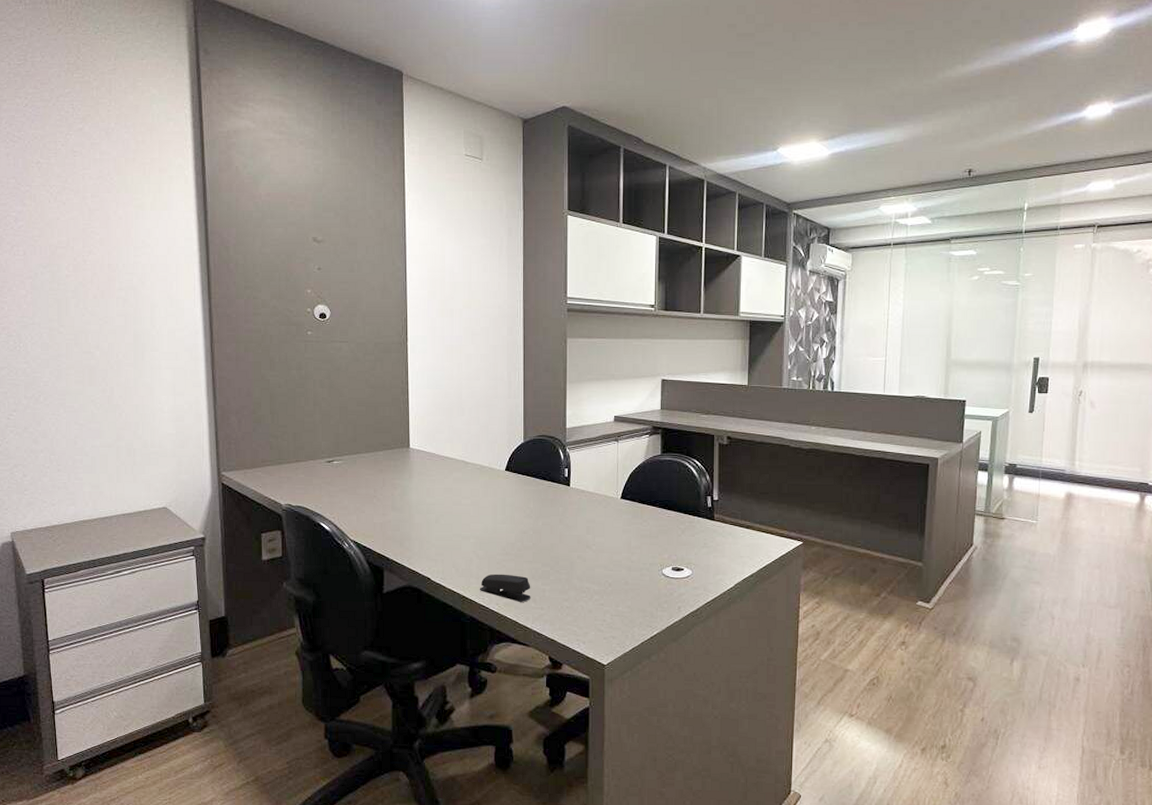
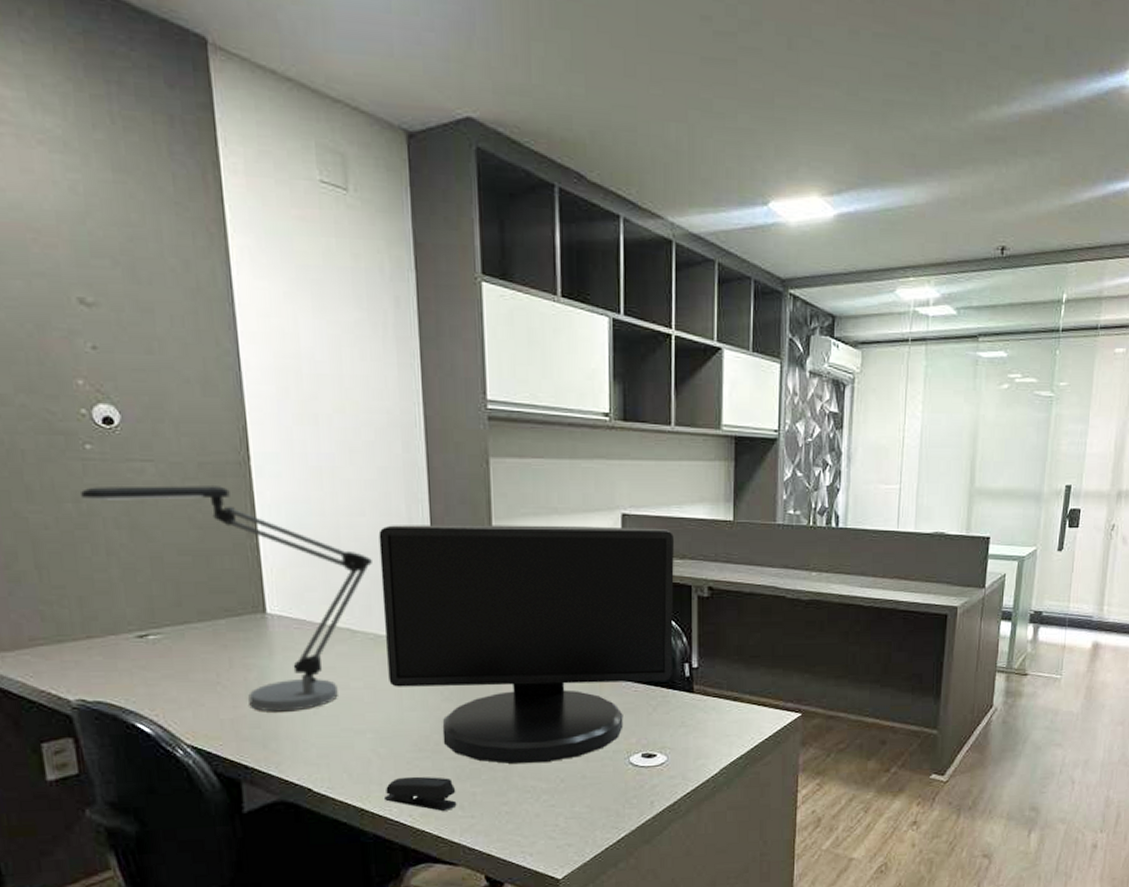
desk lamp: none [301,359,482,520] -> present [79,485,372,712]
monitor: none [487,386,701,570] -> present [378,525,674,764]

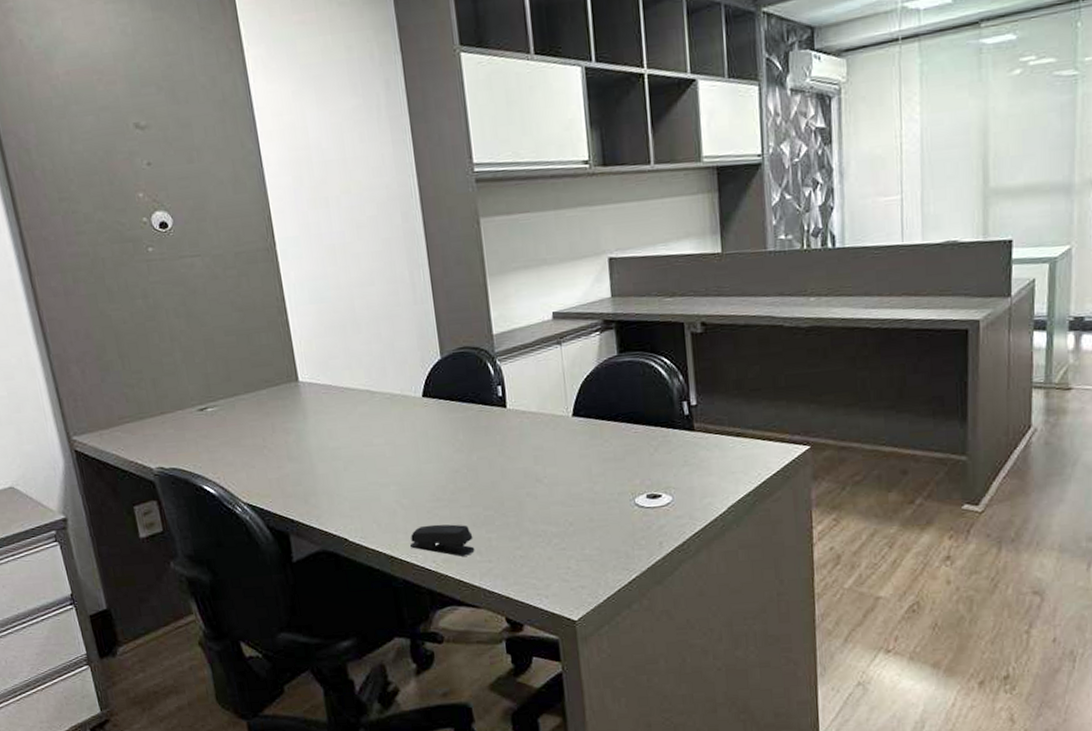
desk lamp: present [79,485,372,712] -> none [147,271,384,471]
monitor: present [378,525,674,764] -> none [387,268,671,510]

